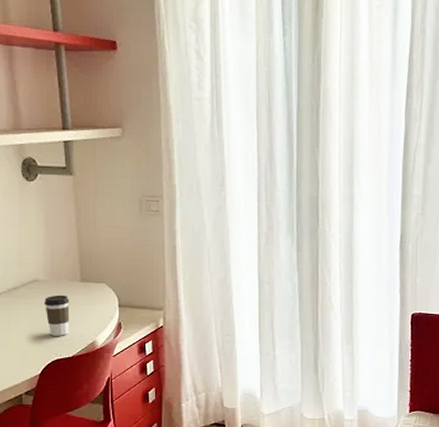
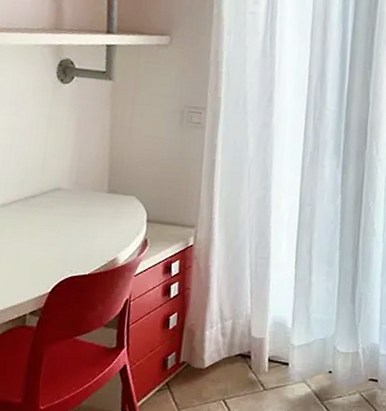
coffee cup: present [45,295,70,336] -> none [64,205,93,251]

